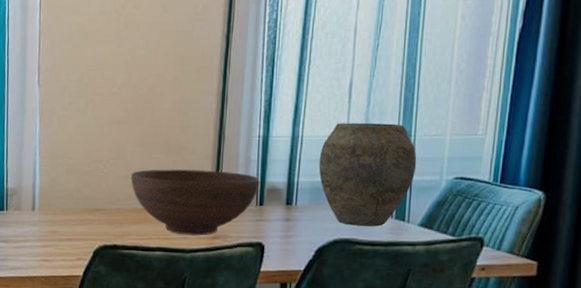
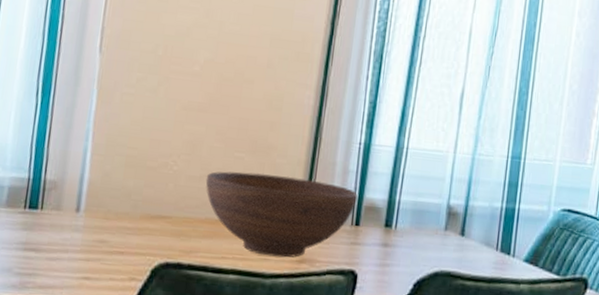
vase: present [318,123,417,226] -> none [423,136,526,259]

